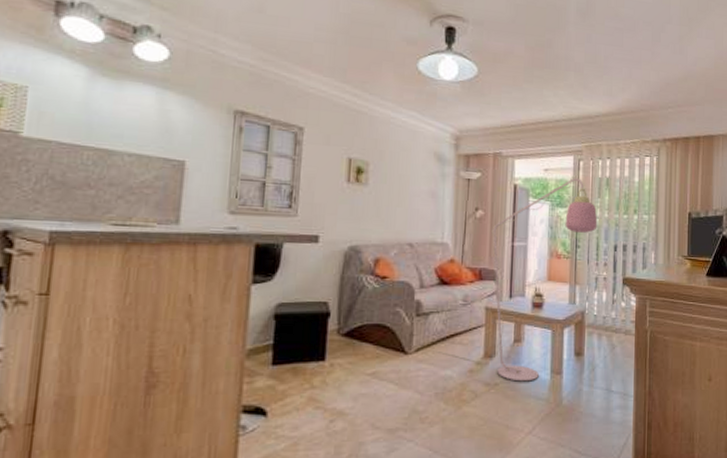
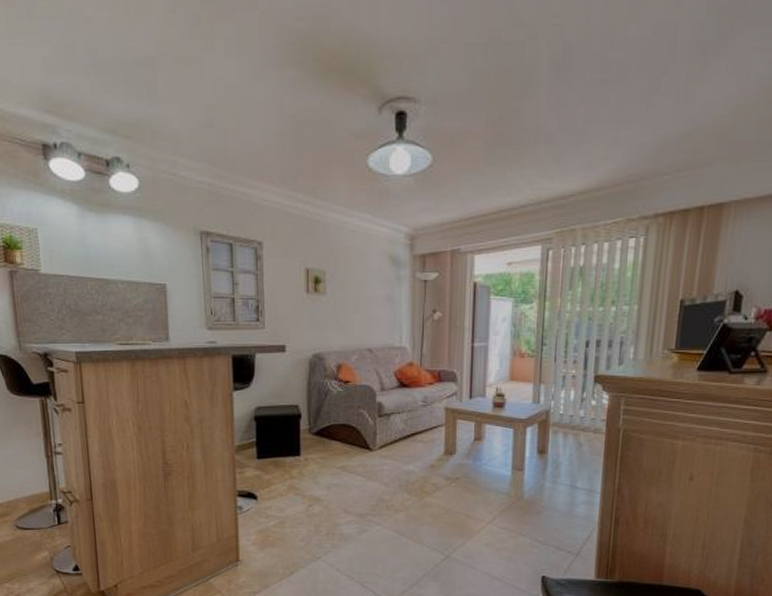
floor lamp: present [432,177,598,382] -> none [394,269,568,477]

